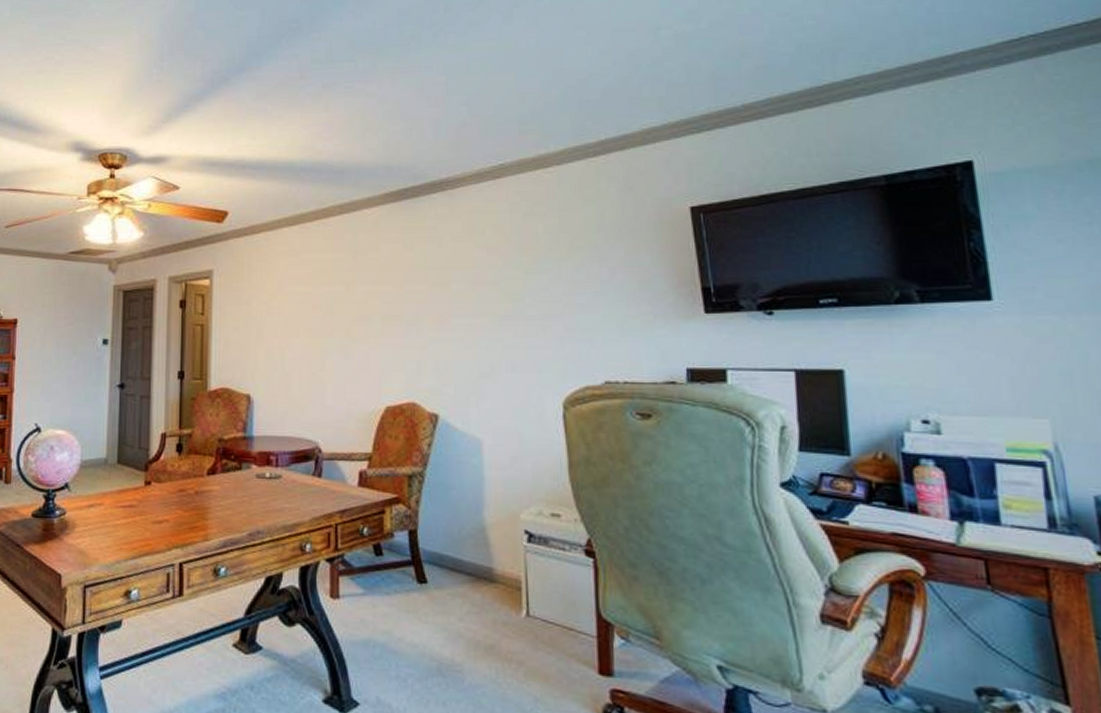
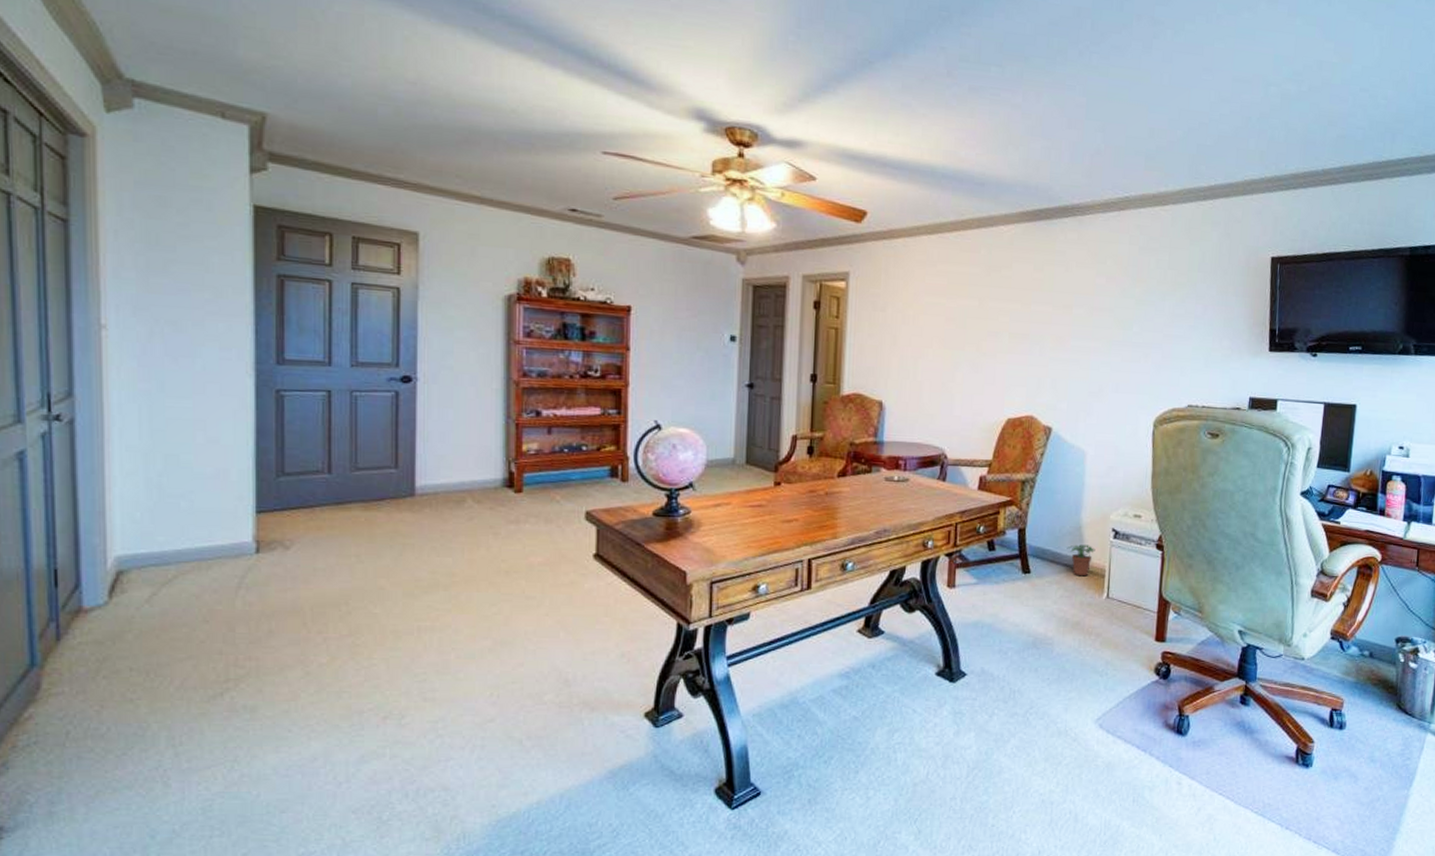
potted plant: none [469,549,506,589] -> present [1067,544,1096,577]

